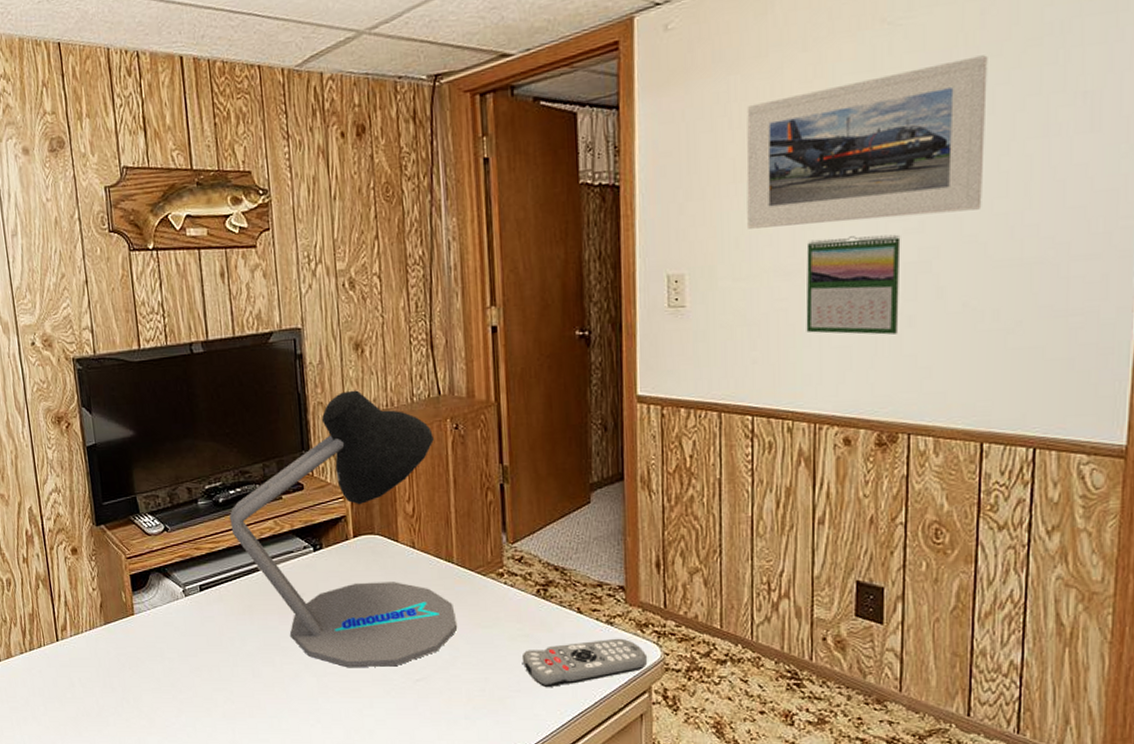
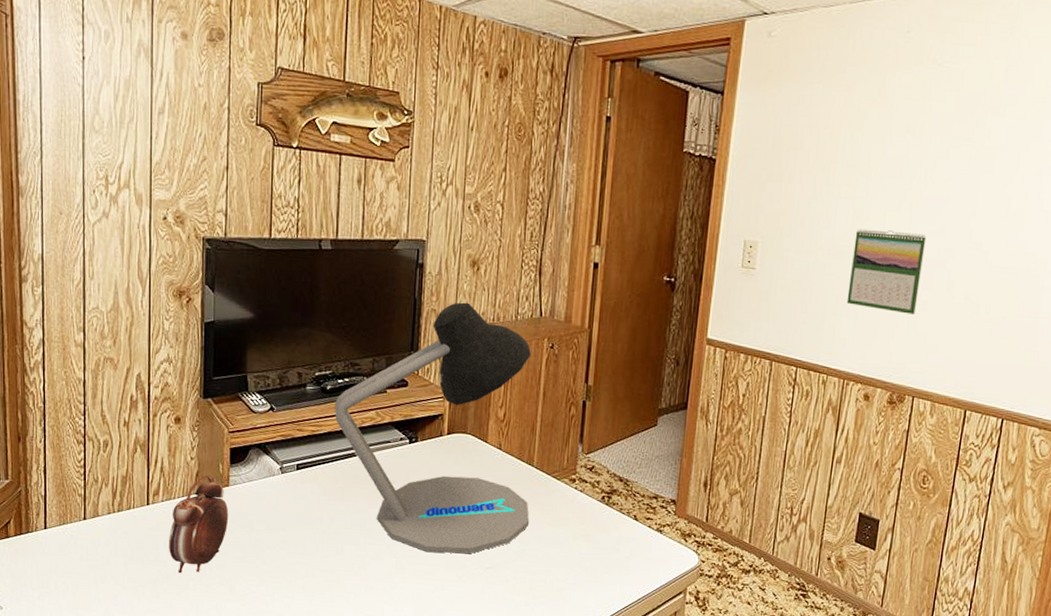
alarm clock: none [82,605,139,710] -> present [169,475,229,574]
remote control: present [521,638,648,688] -> none [581,544,687,583]
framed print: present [746,55,988,229] -> none [812,102,1006,224]

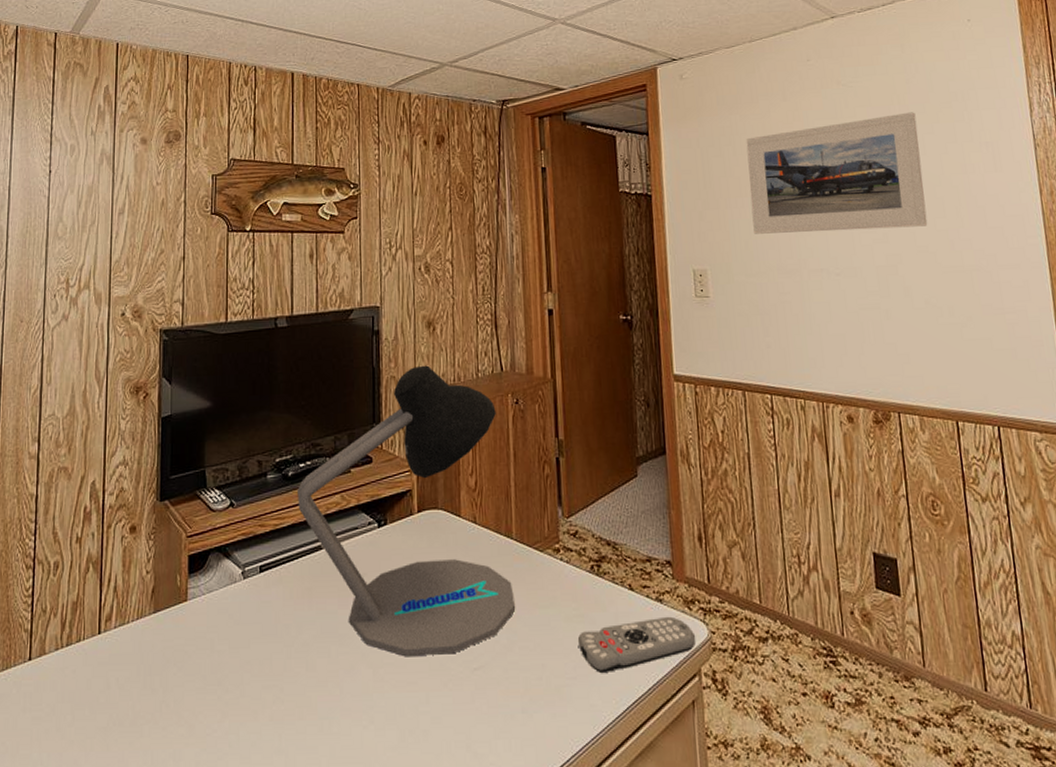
alarm clock: present [169,475,229,574] -> none [121,589,187,717]
remote control: none [581,544,687,583] -> present [577,616,697,674]
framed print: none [812,102,1006,224] -> present [746,112,928,234]
calendar: present [846,228,927,314] -> none [801,243,879,326]

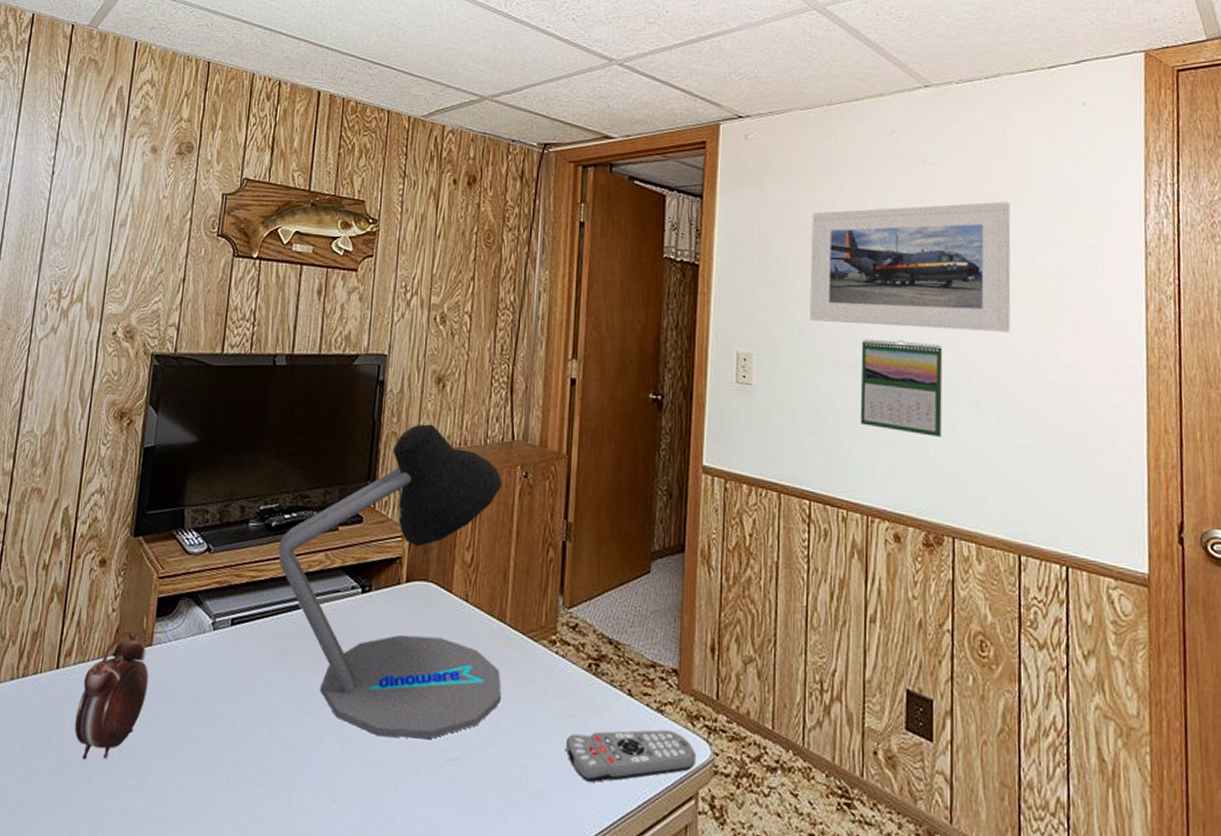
alarm clock: none [121,589,187,717] -> present [75,630,149,760]
calendar: none [801,243,879,326] -> present [860,338,943,437]

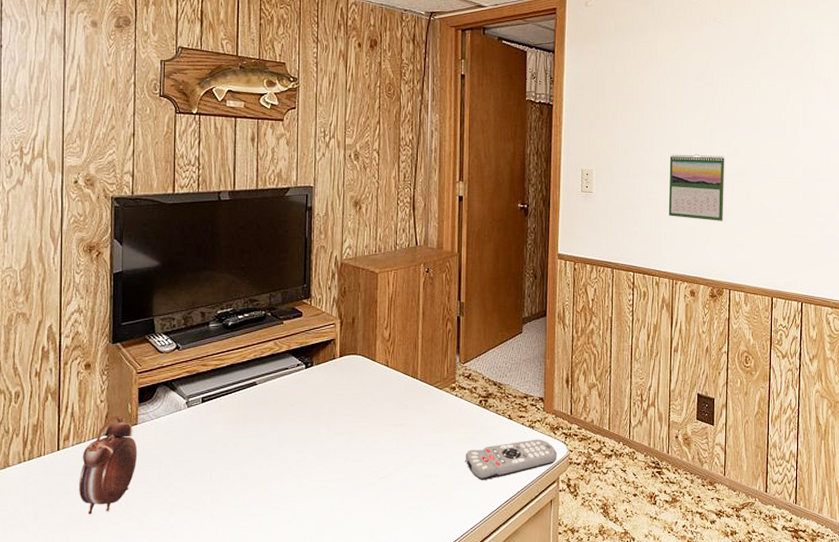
desk lamp: present [278,424,502,739] -> none [236,238,417,469]
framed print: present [810,201,1011,332] -> none [634,49,773,144]

